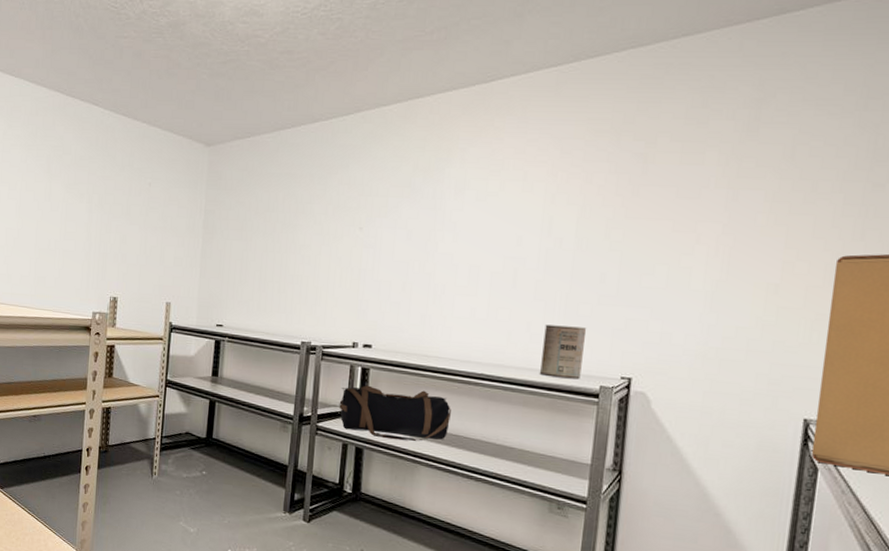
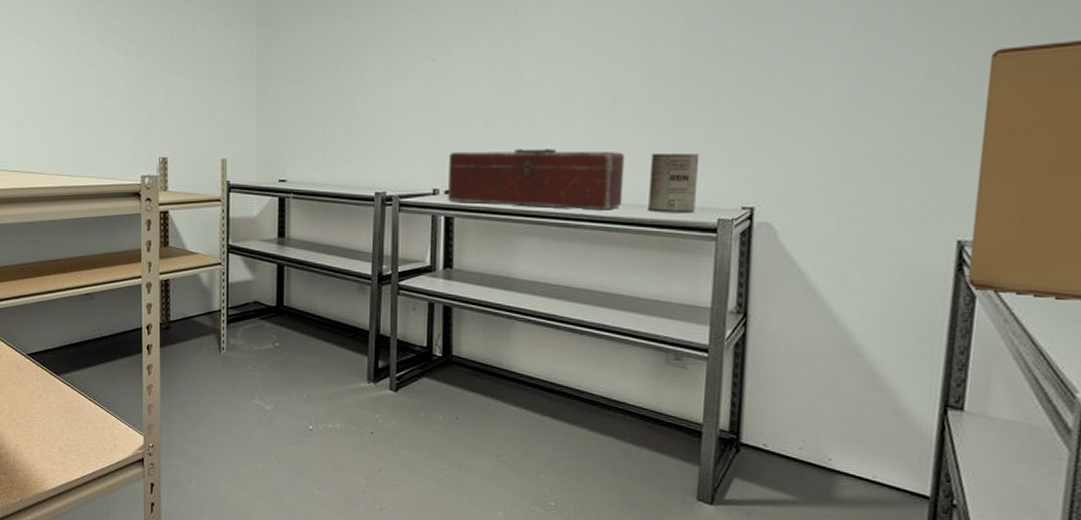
duffel bag: present [339,385,451,441] -> none [422,236,549,295]
toolbox: none [365,310,522,372] -> present [448,149,625,210]

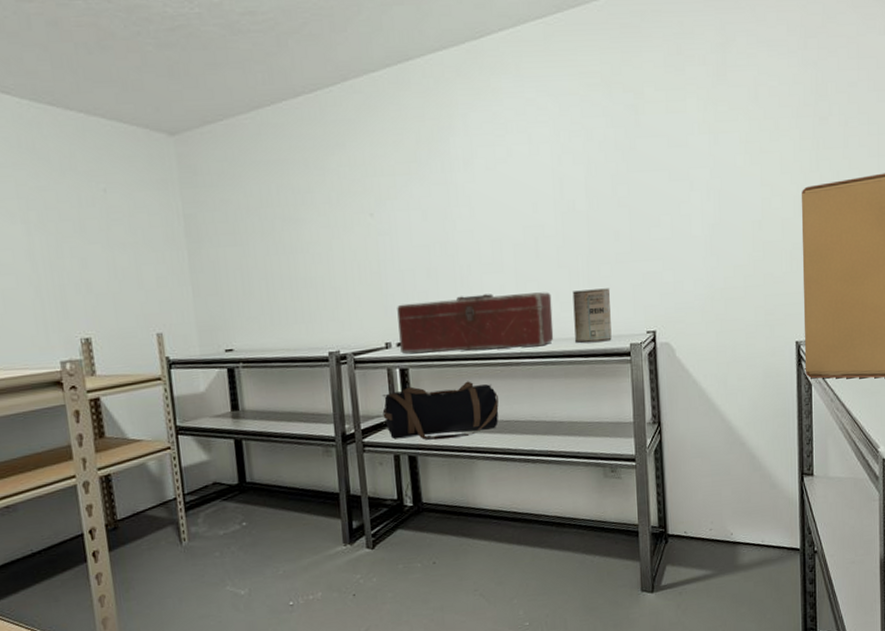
duffel bag: none [422,236,549,295] -> present [382,381,499,440]

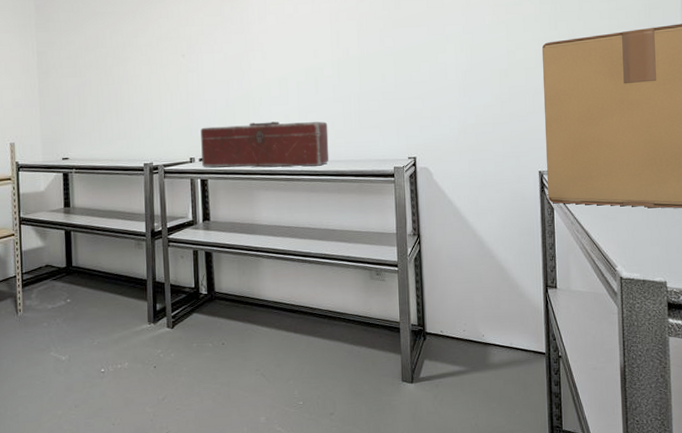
duffel bag: present [382,381,499,440] -> none [185,192,282,239]
paint can: present [572,288,612,344] -> none [345,120,378,165]

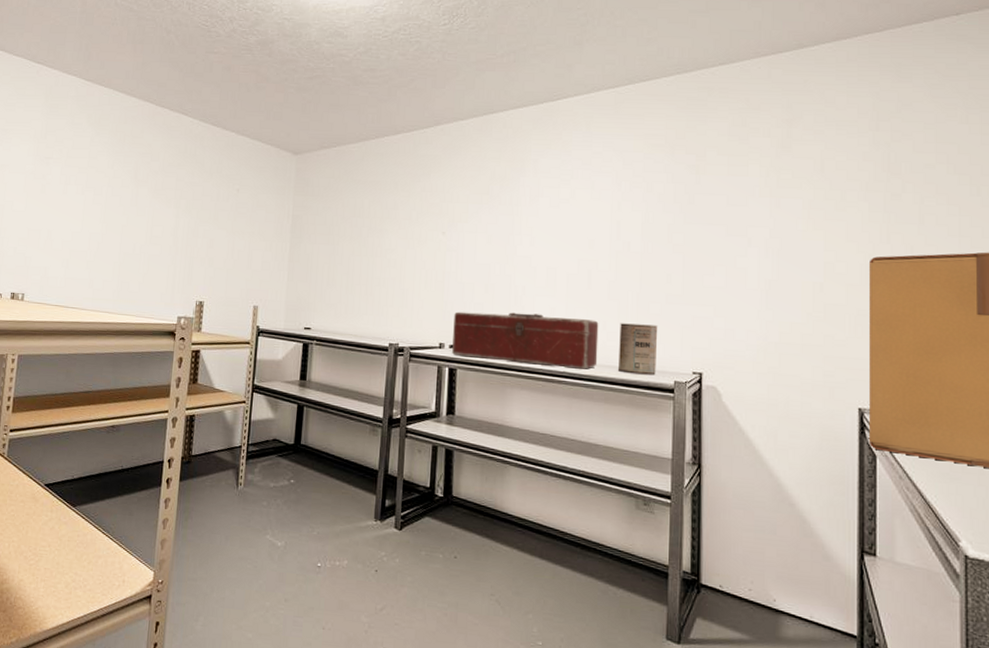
paint can: none [345,120,378,165] -> present [617,323,658,376]

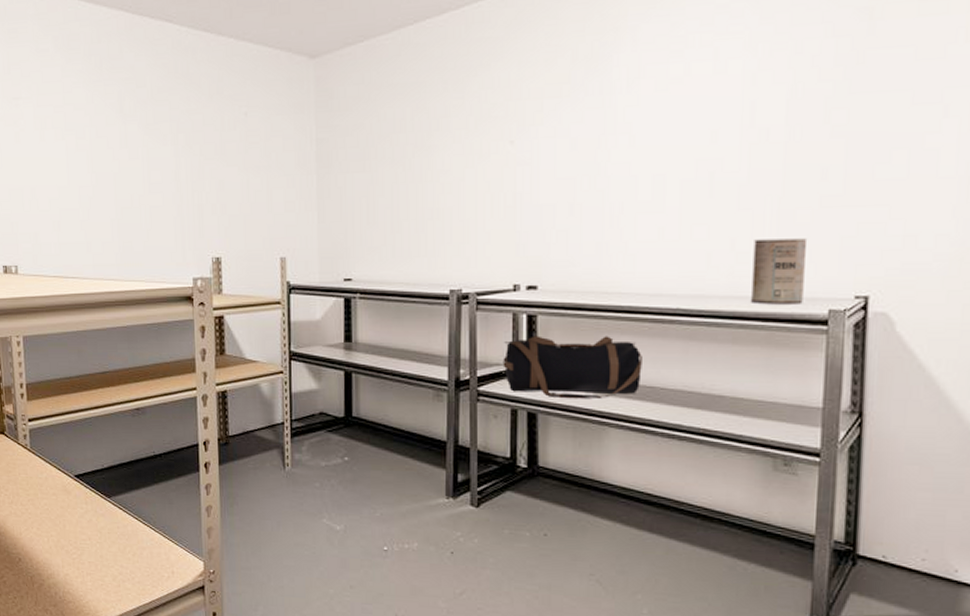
duffel bag: none [428,385,537,441] -> present [503,335,642,398]
toolbox: present [452,311,599,369] -> none [530,237,725,304]

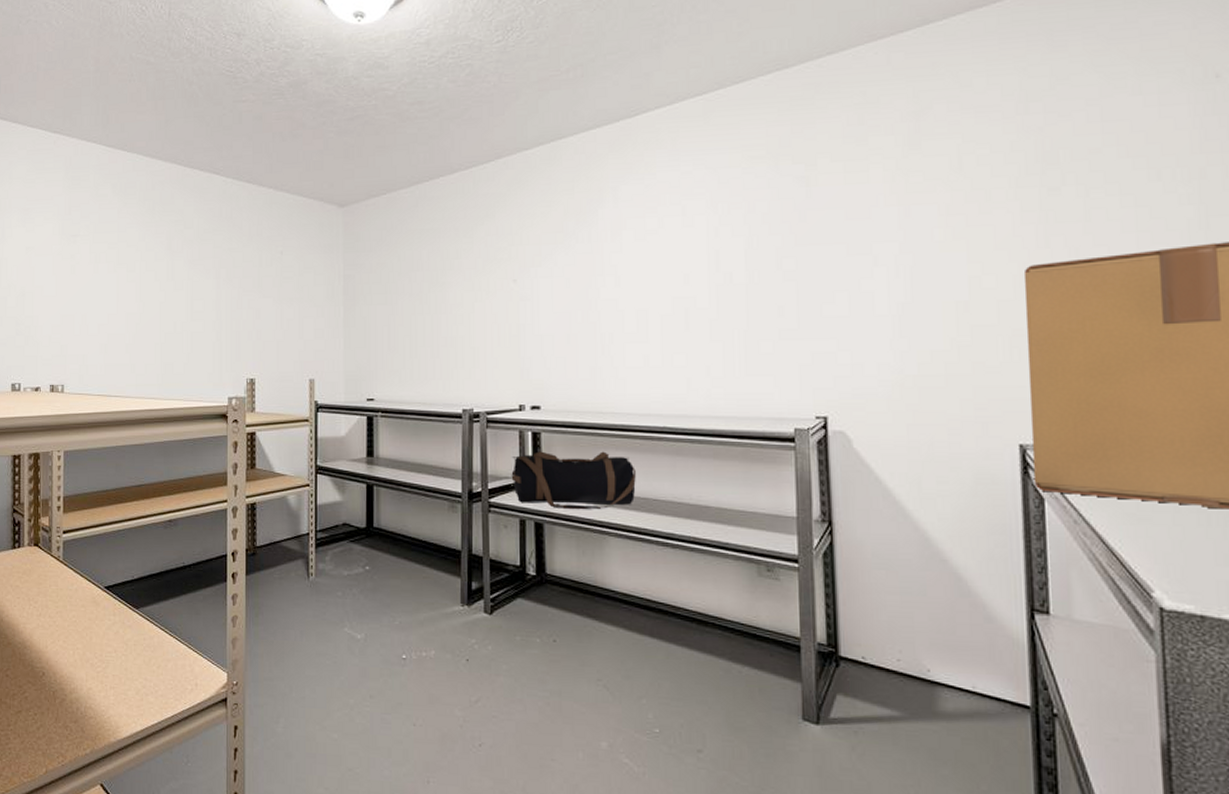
paint can: present [750,238,808,305] -> none [726,366,772,424]

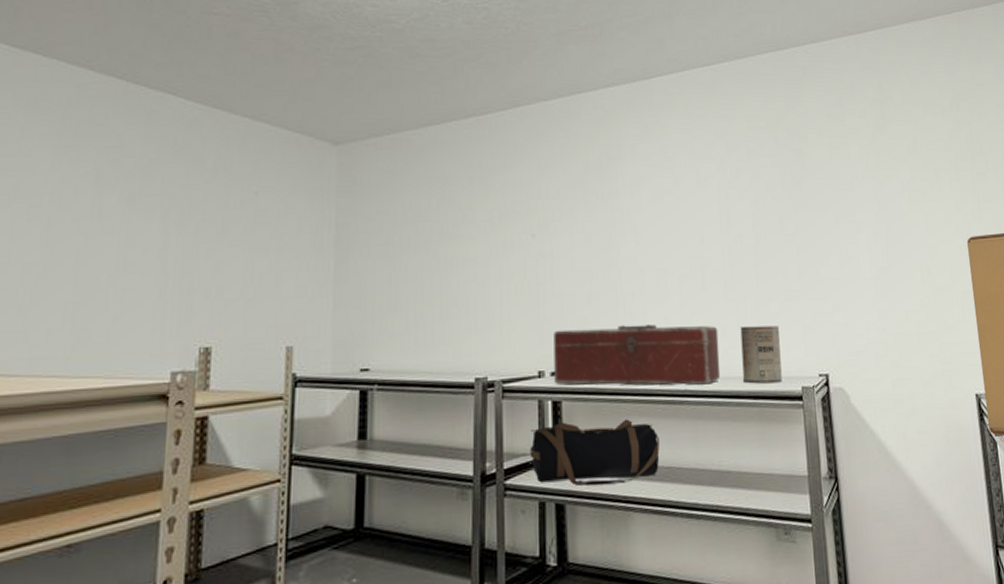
toolbox: none [533,364,703,422] -> present [553,324,721,386]
paint can: none [726,366,772,424] -> present [740,326,782,384]

